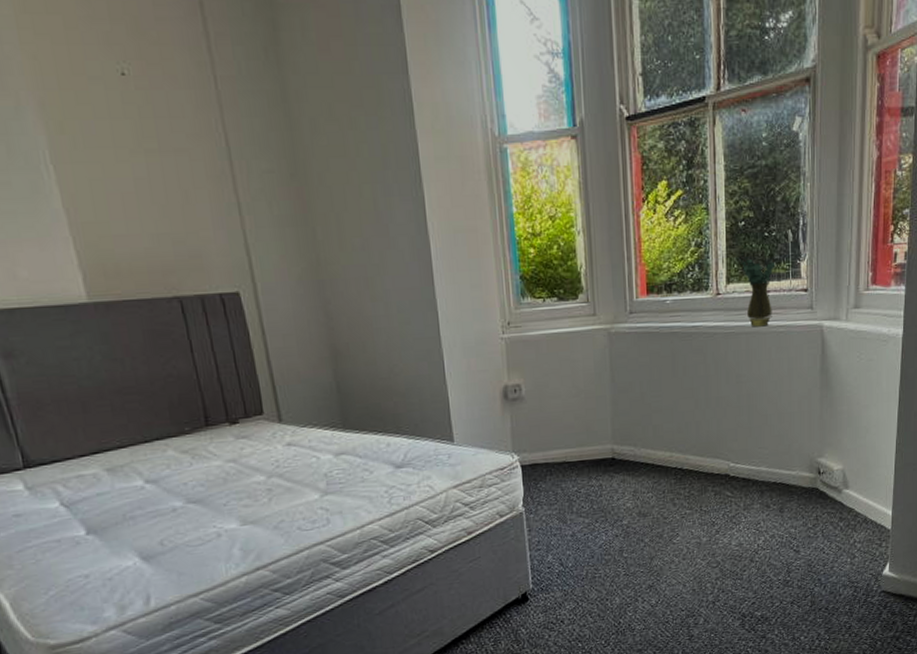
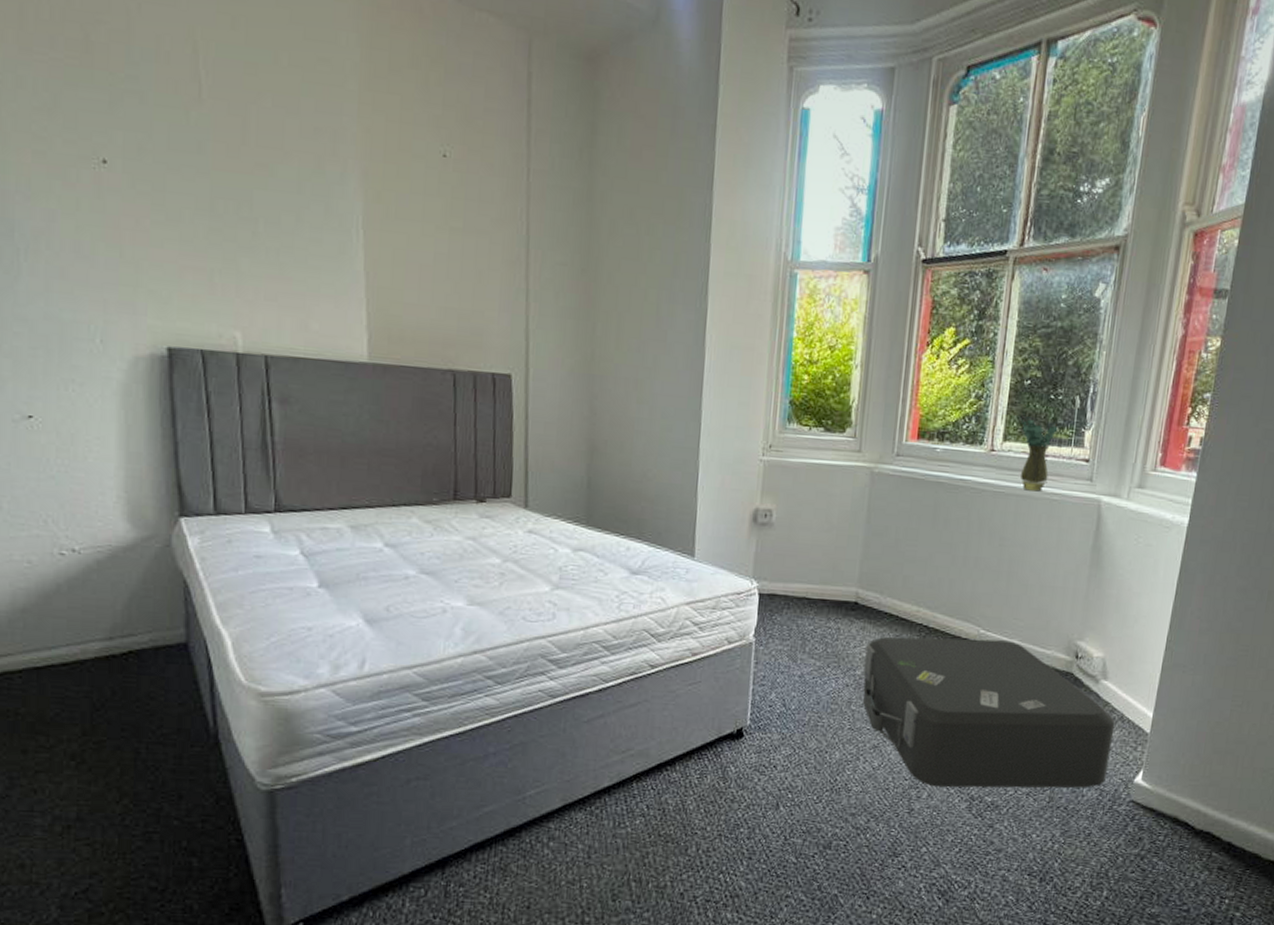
suitcase: none [628,469,860,612] -> present [863,637,1115,789]

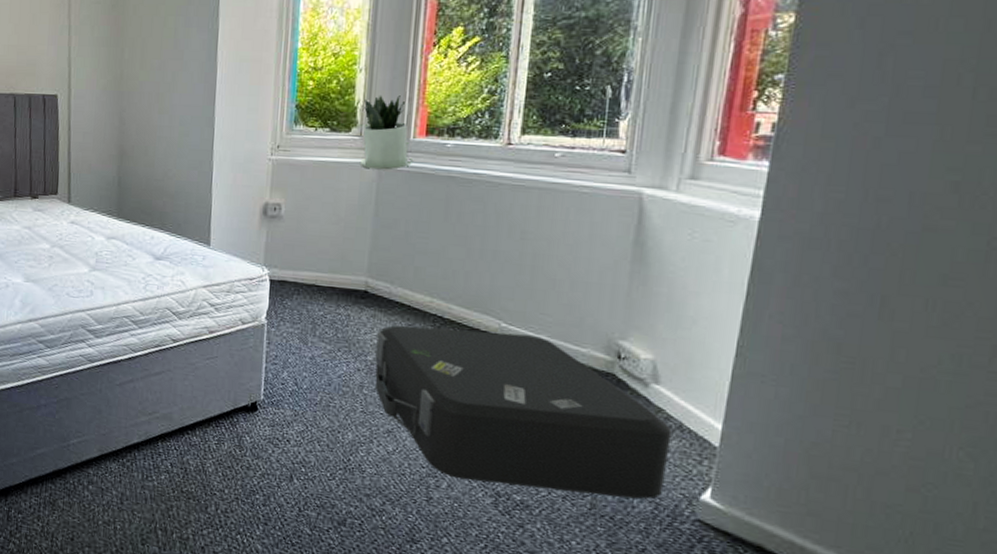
planter: none [853,394,905,475] -> present [359,95,414,170]
vase: present [1020,414,1058,492] -> none [541,107,586,184]

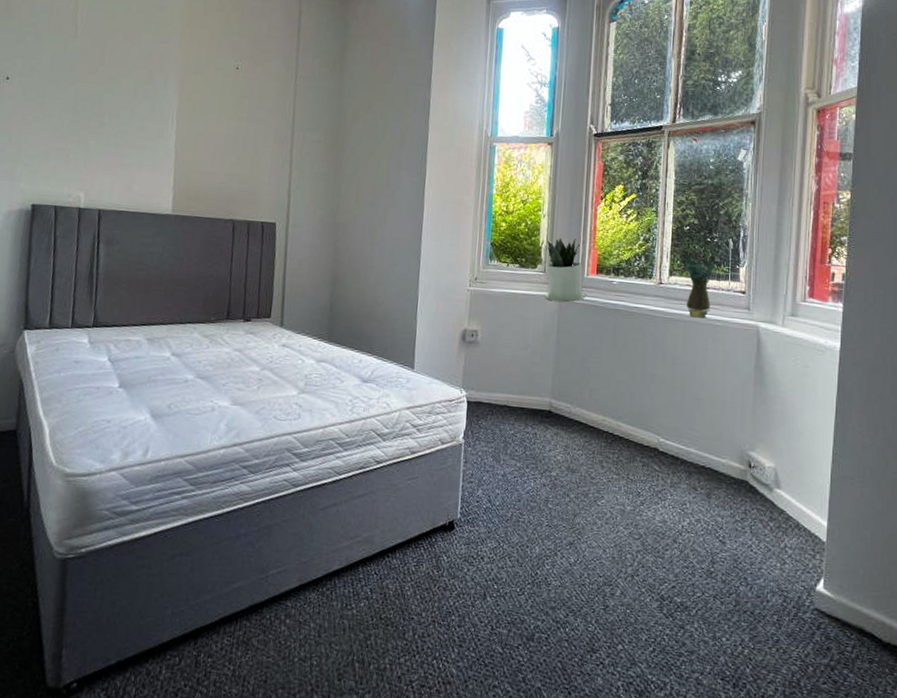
suitcase: present [375,325,672,499] -> none [558,442,792,594]
vase: none [541,107,586,184] -> present [683,254,716,318]

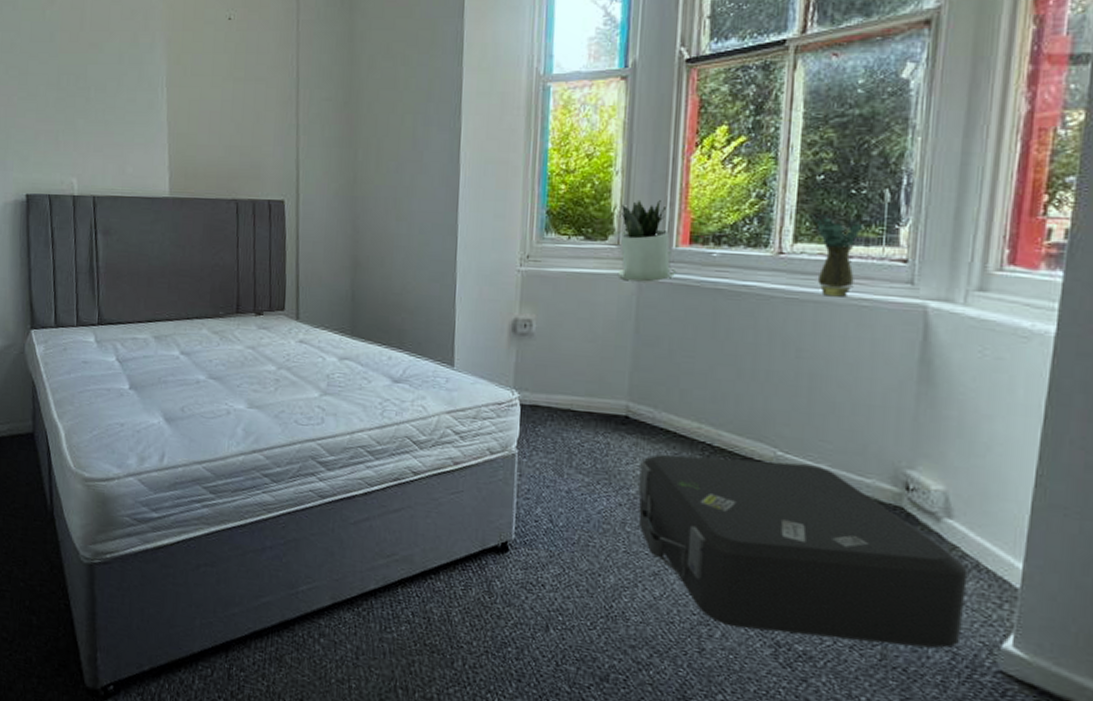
suitcase: none [558,442,792,594] -> present [638,454,968,648]

